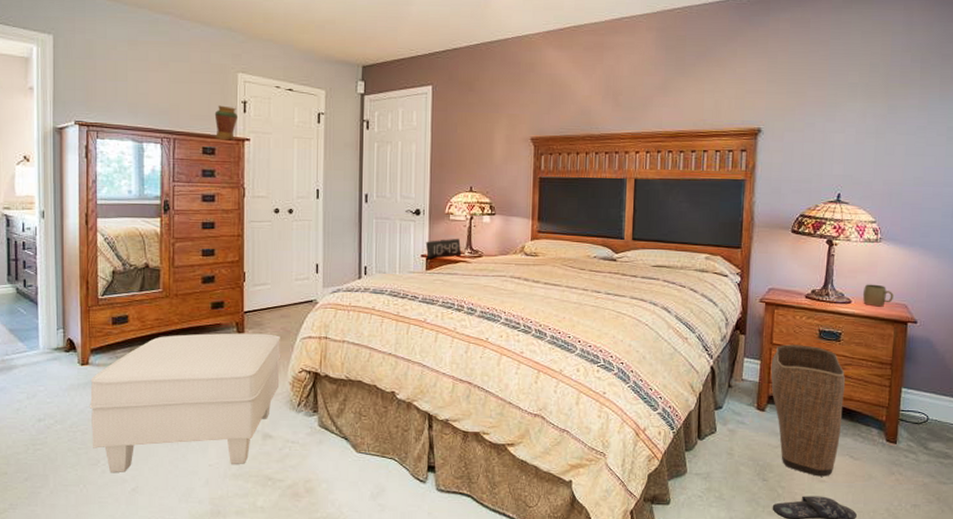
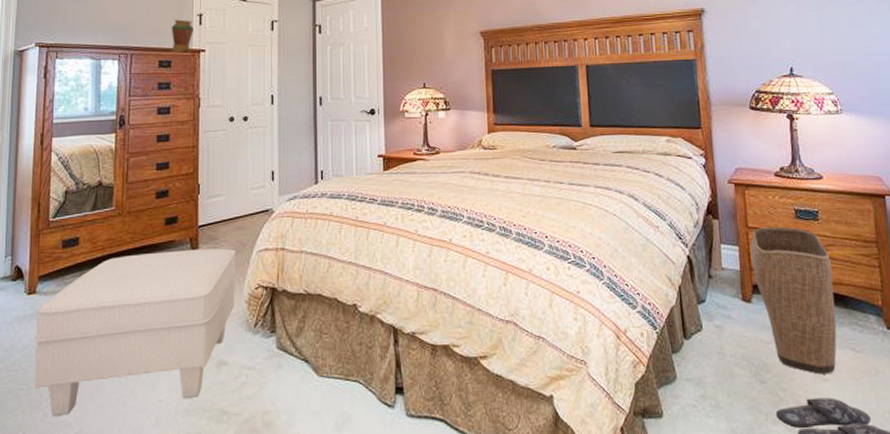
alarm clock: present [425,238,462,260] -> none [381,135,419,160]
mug: present [862,284,894,307] -> none [832,157,866,181]

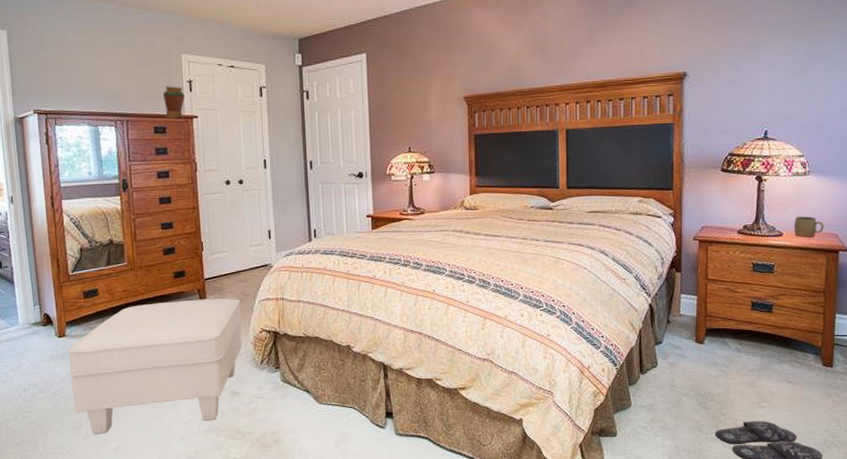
laundry basket: present [750,226,837,375] -> none [707,278,781,403]
mug: none [832,157,866,181] -> present [793,216,824,238]

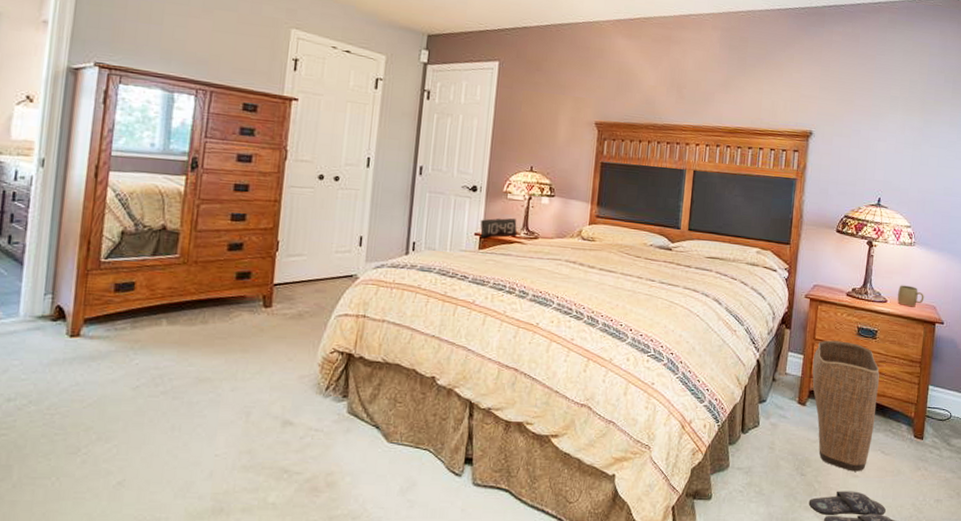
ottoman: present [68,298,243,435] -> none [74,306,313,464]
decorative vase: present [162,86,185,119] -> none [258,60,287,99]
alarm clock: none [369,197,405,220] -> present [480,218,518,239]
laundry basket: none [707,278,781,403] -> present [812,340,880,472]

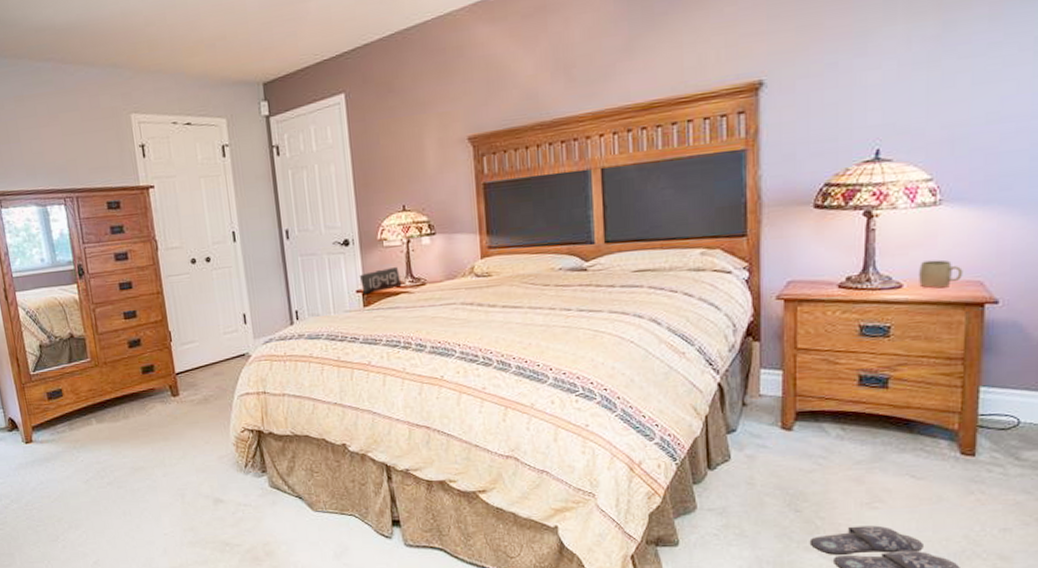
laundry basket: present [812,340,880,472] -> none [796,346,900,503]

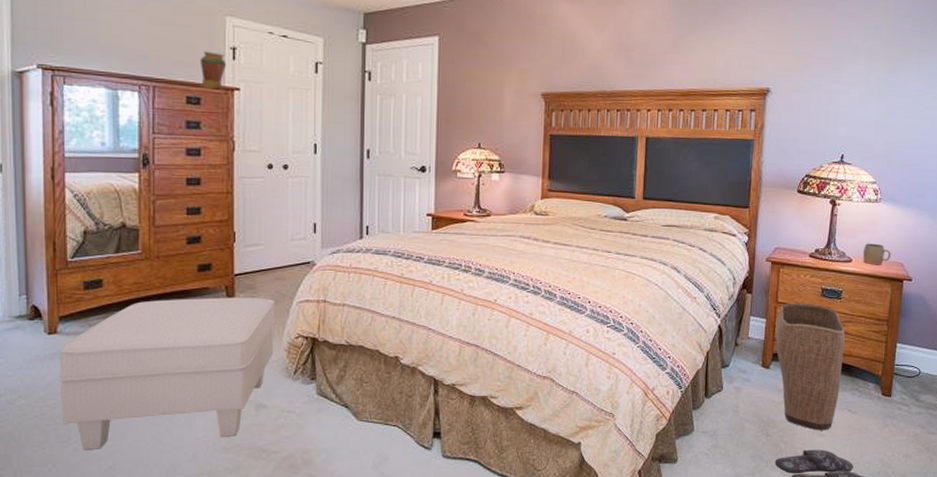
ottoman: none [36,394,223,548] -> present [58,297,276,451]
decorative vase: none [113,152,139,191] -> present [199,51,226,90]
alarm clock: present [359,266,402,295] -> none [431,196,469,219]
laundry basket: none [796,346,900,503] -> present [775,303,846,431]

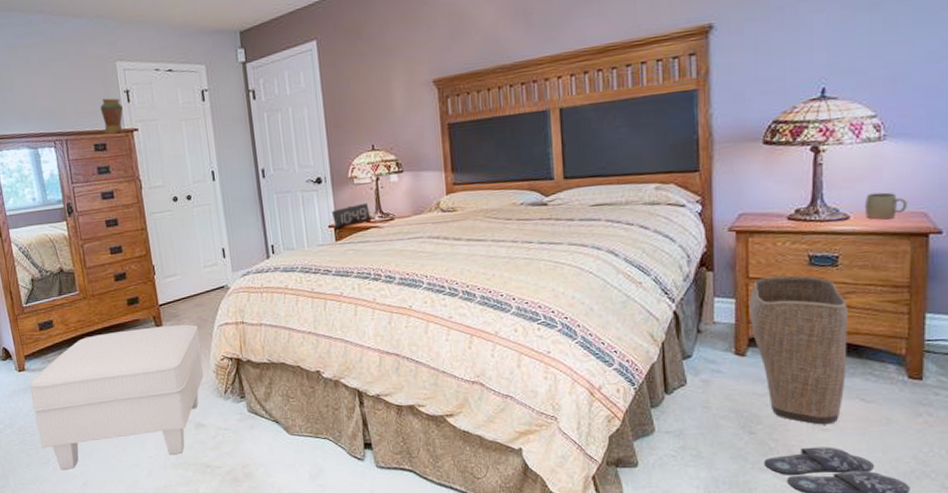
alarm clock: none [431,196,469,219] -> present [331,202,372,230]

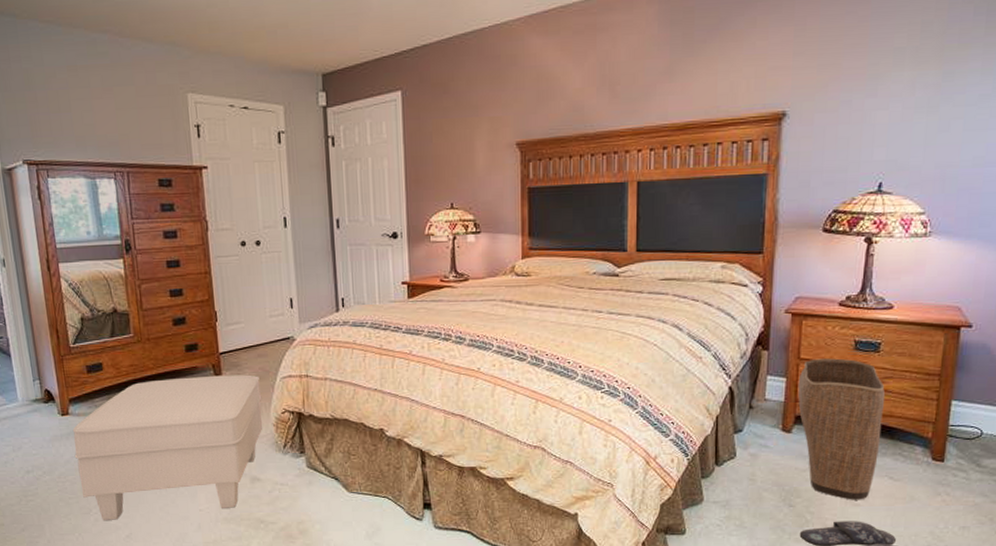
decorative vase: present [100,98,124,134] -> none [167,131,192,170]
alarm clock: present [331,202,372,230] -> none [405,261,446,287]
mug: present [864,192,907,220] -> none [907,285,945,311]

